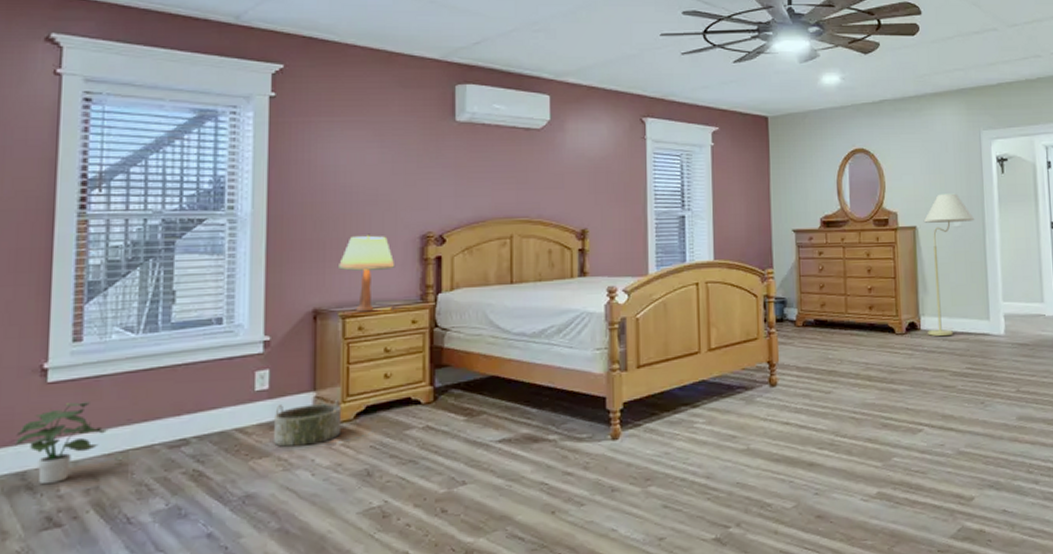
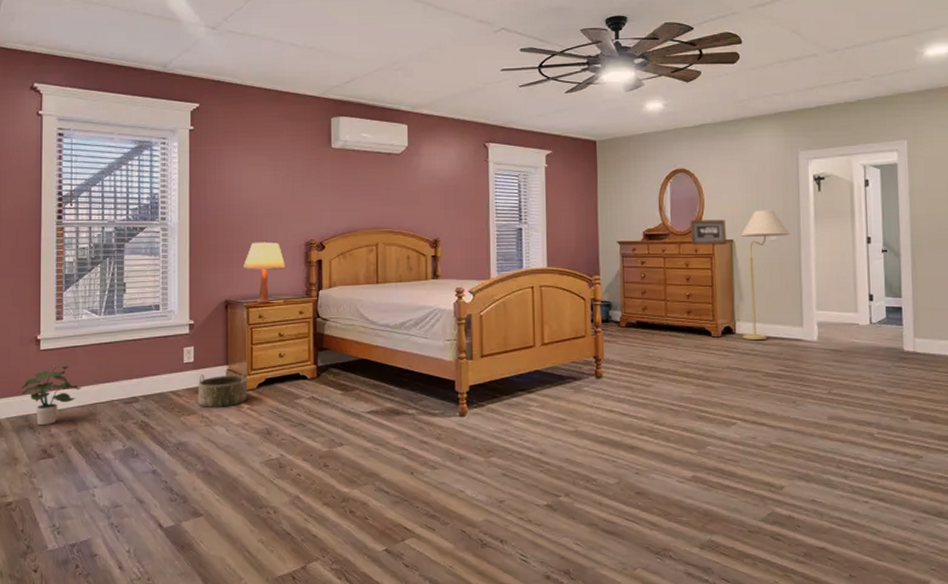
picture frame: none [870,204,910,233] -> present [690,219,727,245]

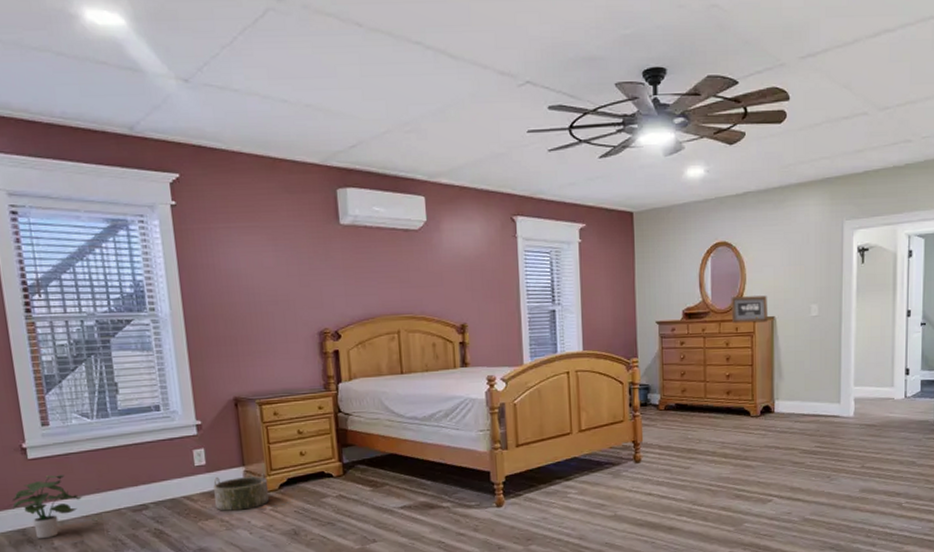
table lamp: present [243,240,286,304] -> none [251,331,300,400]
floor lamp: present [740,210,791,341] -> none [781,284,832,419]

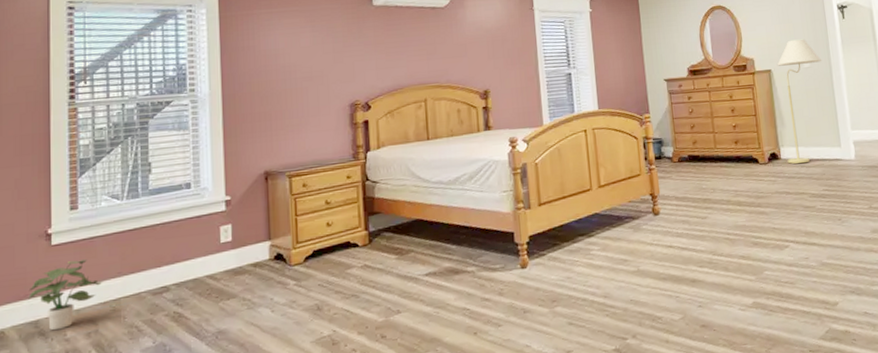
basket: present [213,472,270,511] -> none [238,246,294,289]
picture frame: present [731,295,769,324] -> none [730,51,766,78]
floor lamp: none [781,284,832,419] -> present [777,39,822,164]

